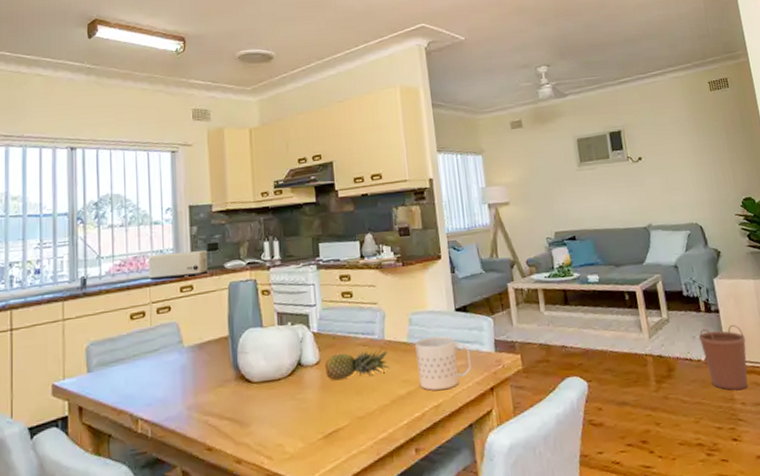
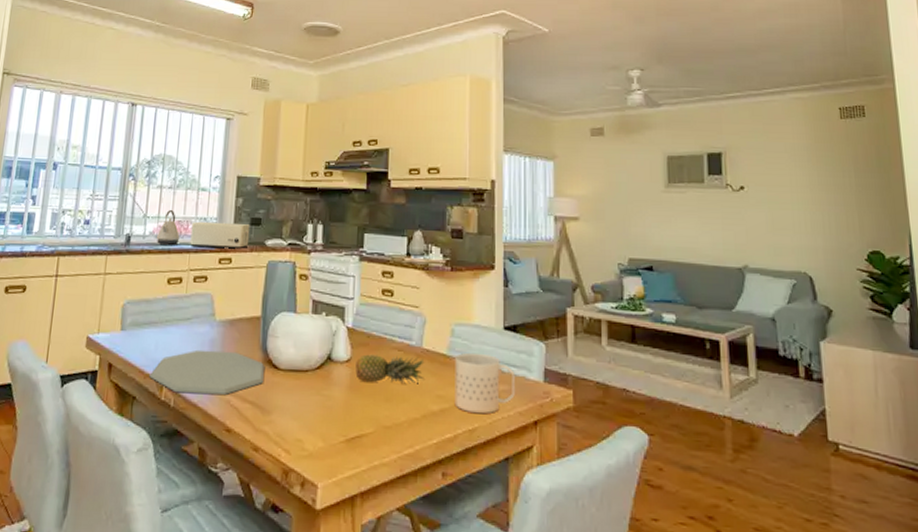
kettle: none [113,246,138,284] -> present [156,209,180,246]
placemat: none [123,373,239,422] -> present [149,349,265,395]
basket: present [698,325,748,391] -> none [793,398,854,481]

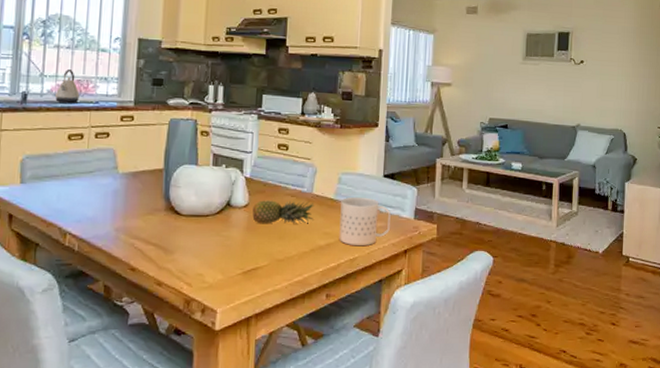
placemat: present [149,349,265,395] -> none [52,199,168,238]
toaster: present [190,221,250,249] -> none [90,81,152,108]

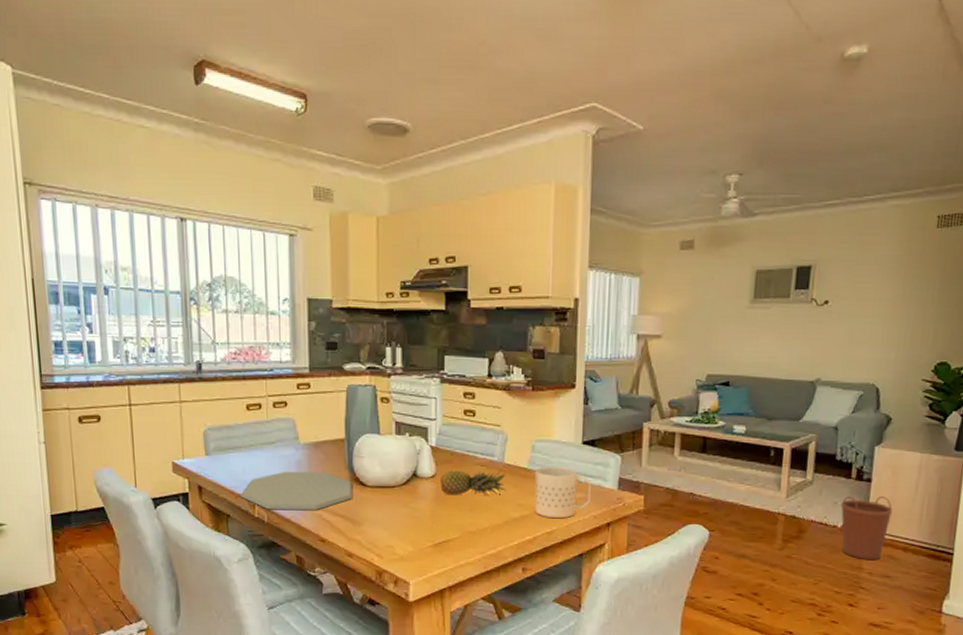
placemat: none [52,199,168,238] -> present [240,471,353,510]
kettle: present [54,68,80,104] -> none [228,334,254,373]
basket: none [601,225,642,283] -> present [840,496,892,561]

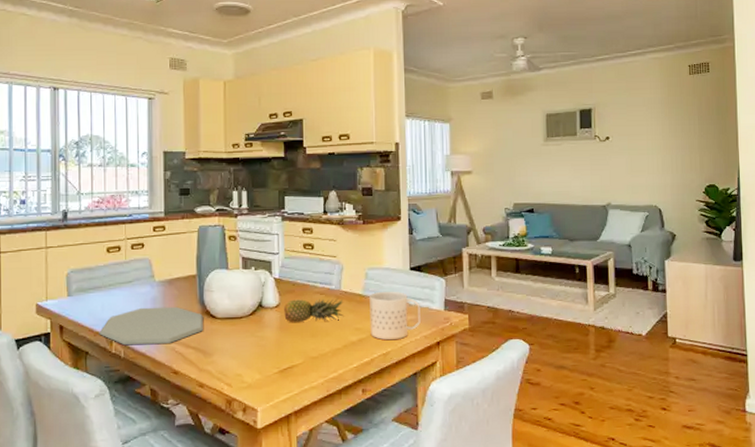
basket: present [840,496,892,561] -> none [642,305,688,366]

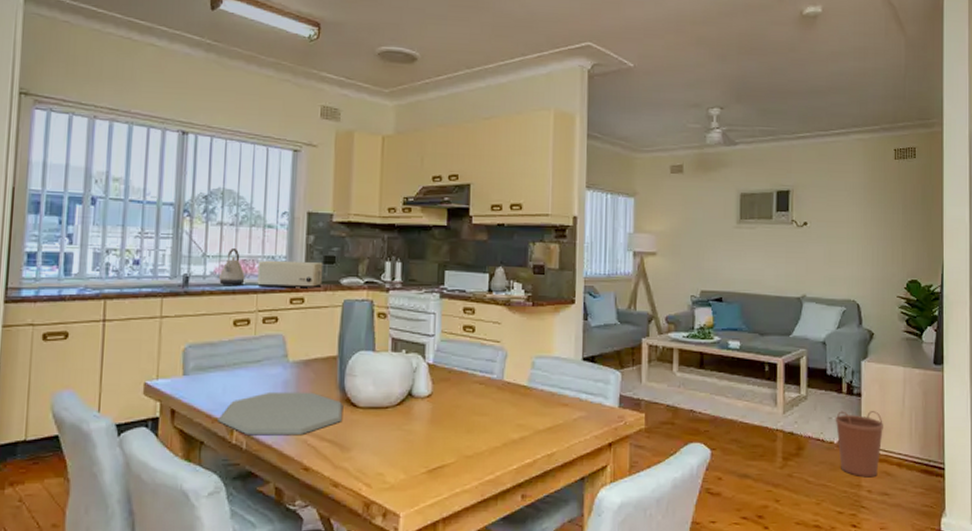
kettle: none [91,185,114,219] -> present [218,247,245,287]
toaster: none [124,194,180,218] -> present [257,260,323,289]
fruit: present [284,298,344,323] -> none [437,389,506,416]
mug: present [369,291,421,341] -> none [534,383,592,440]
basket: none [642,305,688,366] -> present [835,411,883,478]

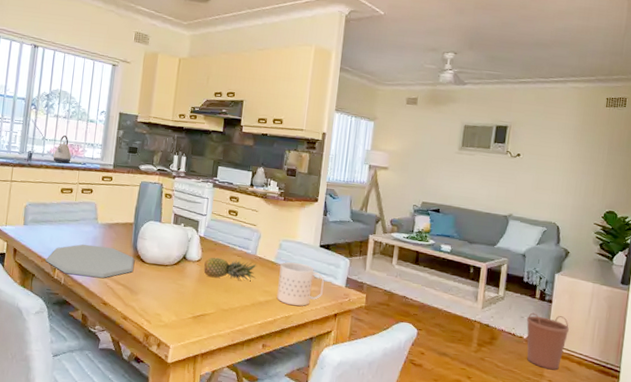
toaster: present [257,260,323,289] -> none [79,146,128,171]
fruit: none [437,389,506,416] -> present [204,257,257,282]
mug: none [534,383,592,440] -> present [276,262,324,306]

